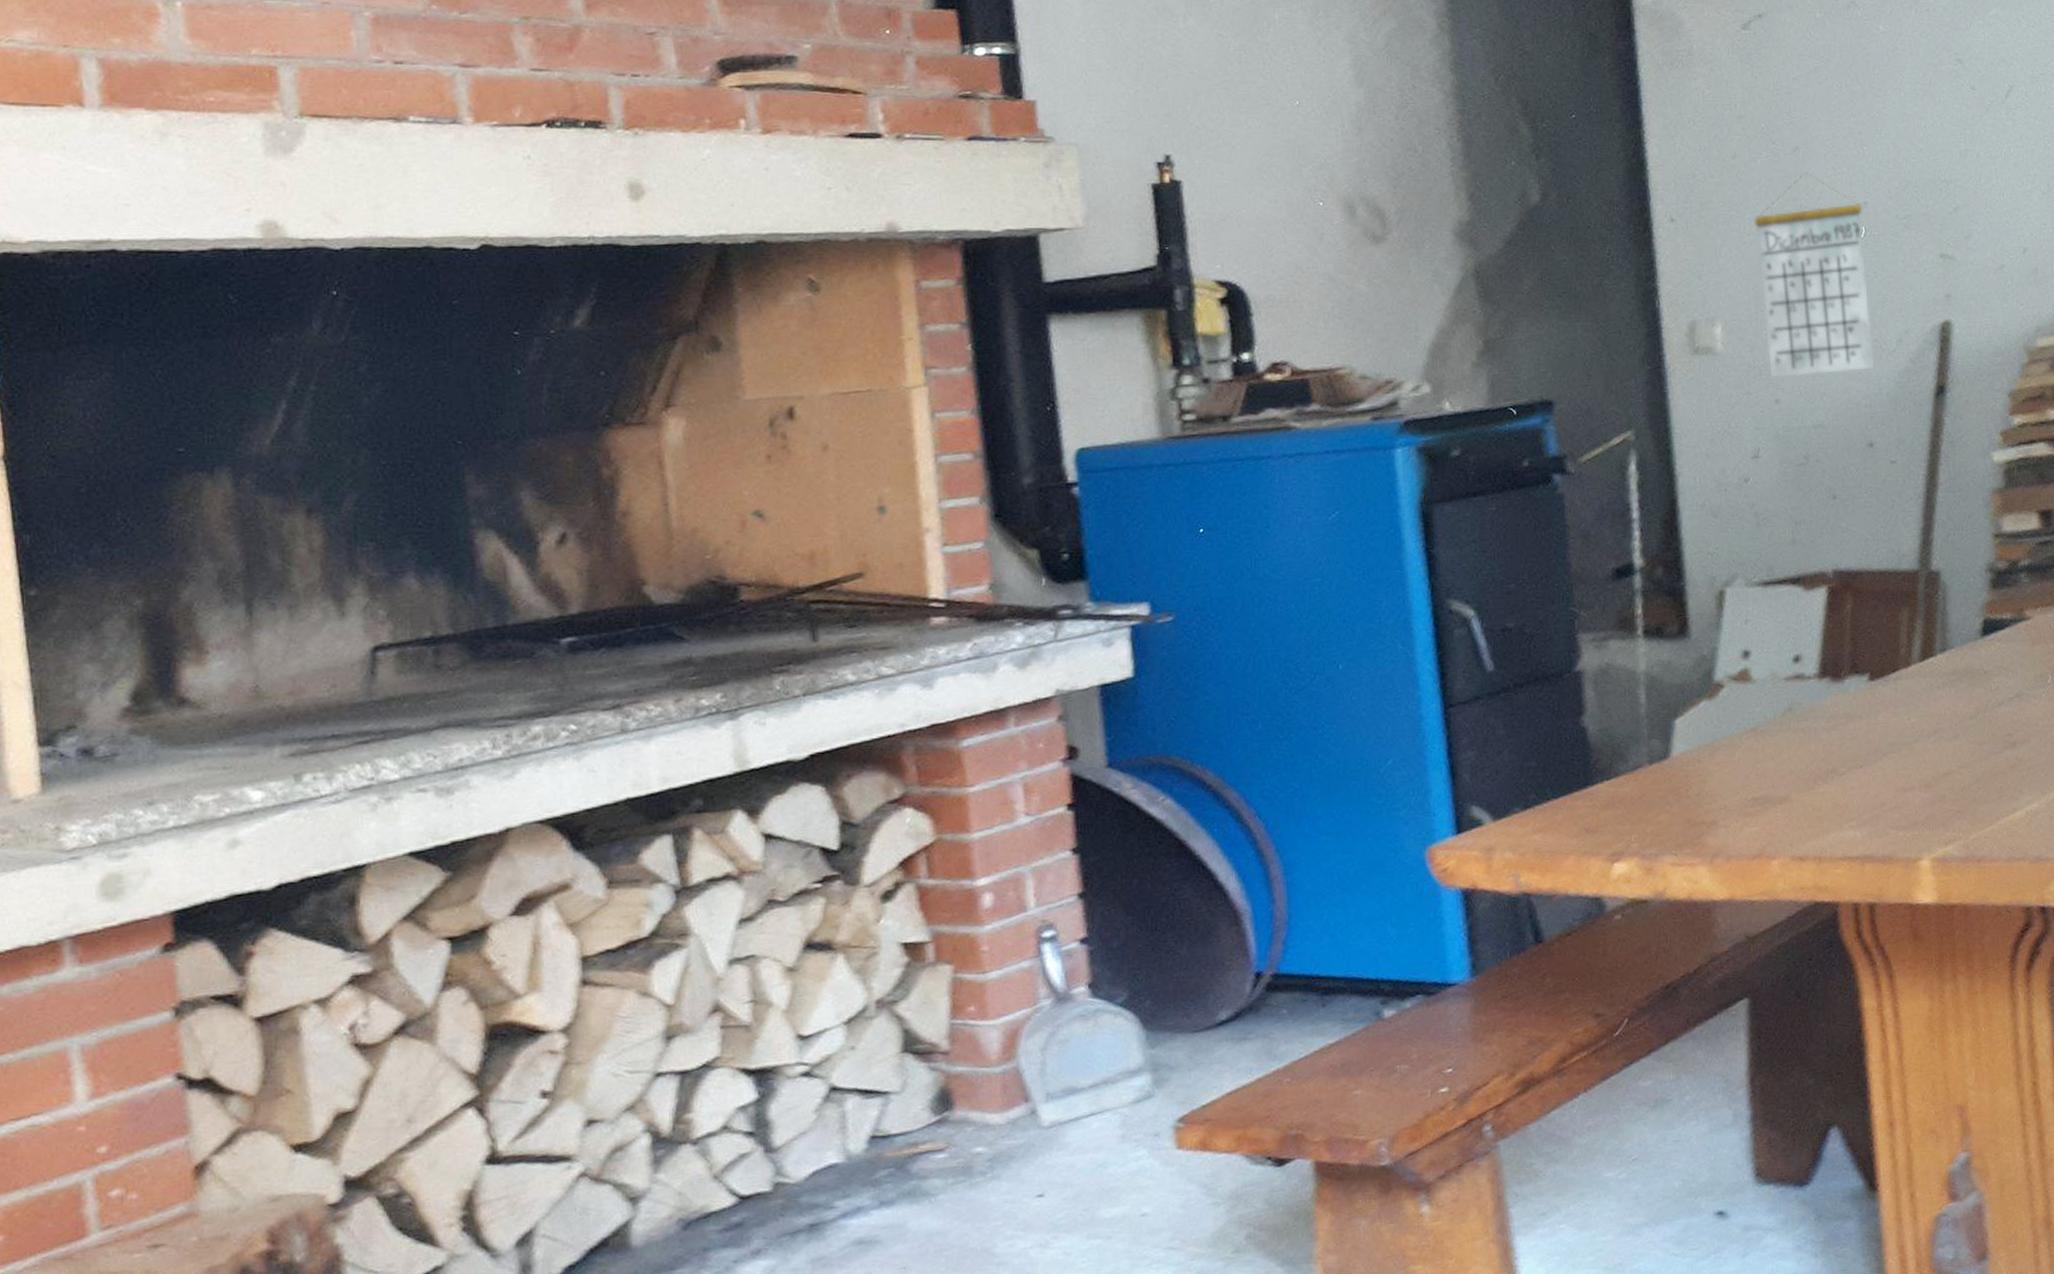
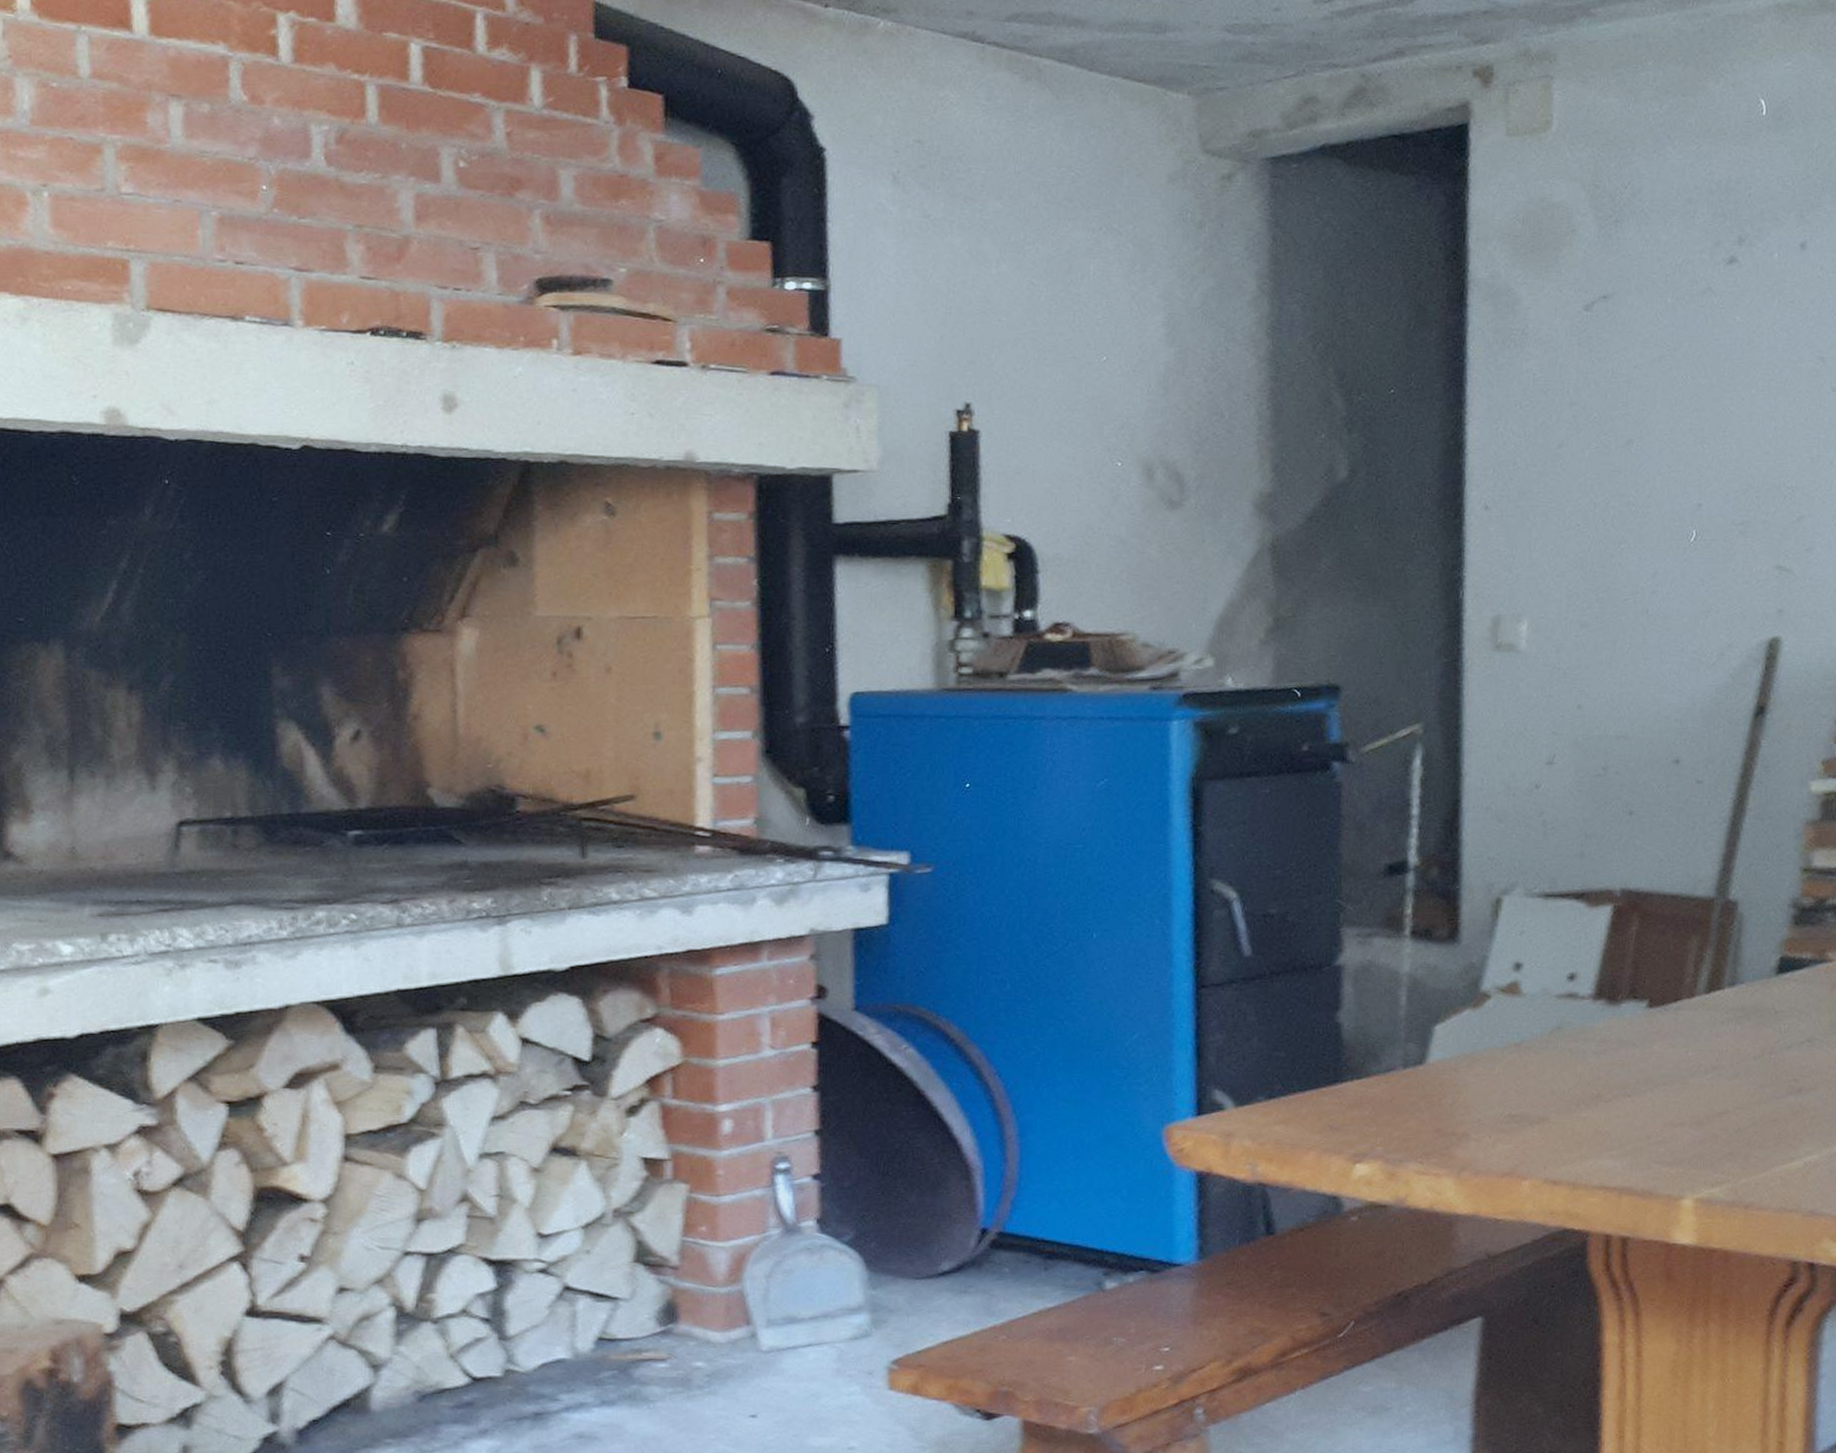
calendar: present [1753,171,1875,378] -> none [1574,467,1696,683]

